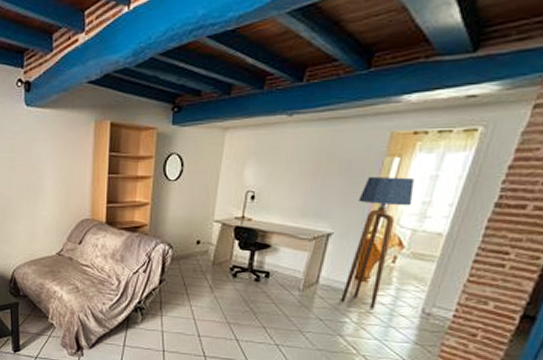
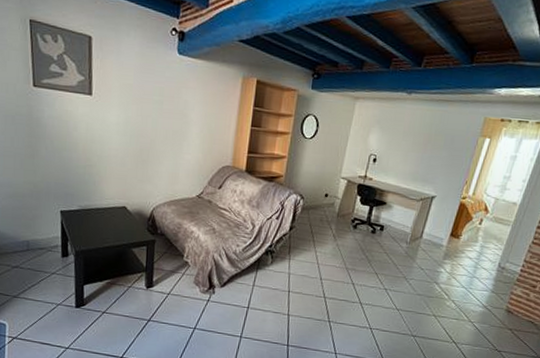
floor lamp: present [340,176,415,309] -> none [438,151,499,262]

